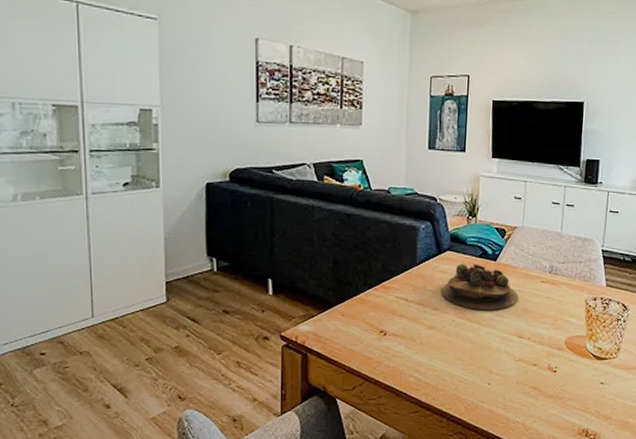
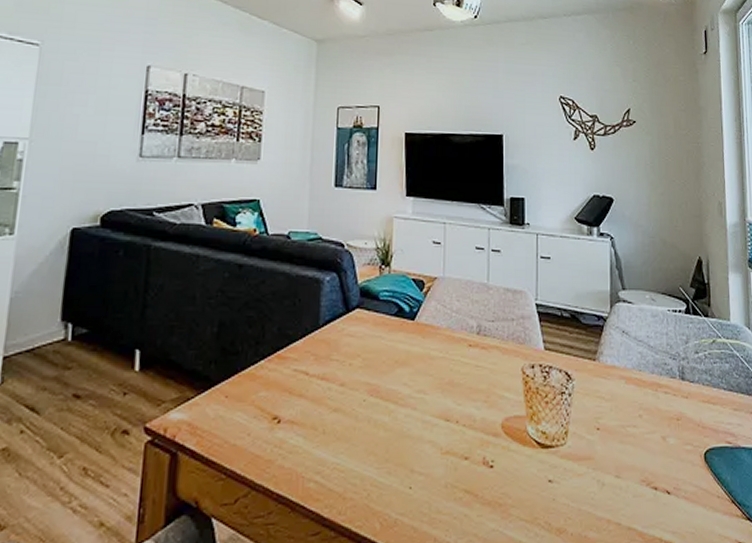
succulent plant: present [441,263,519,310] -> none [349,324,442,384]

